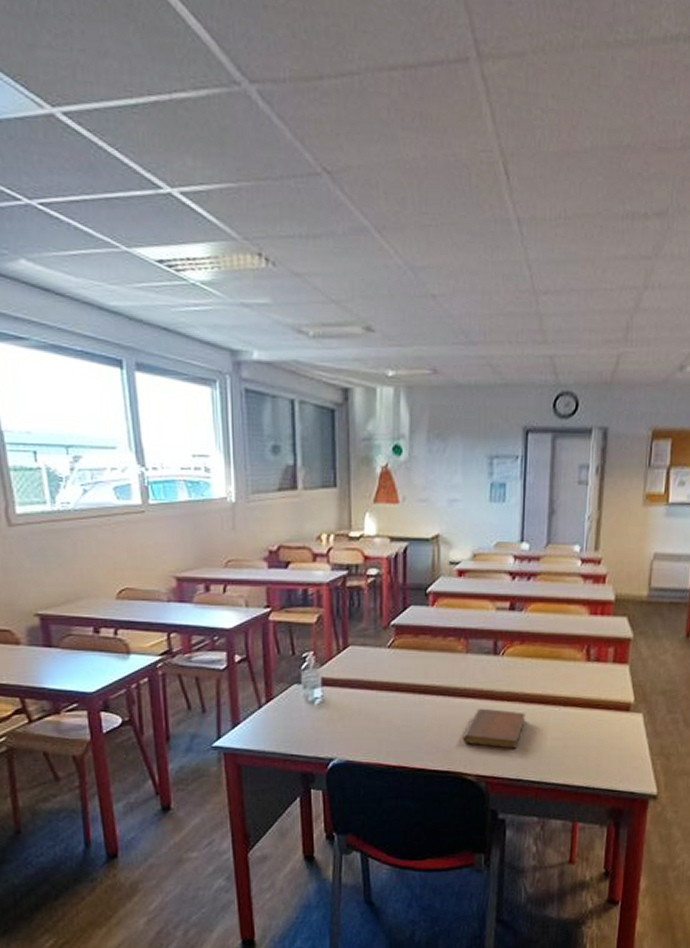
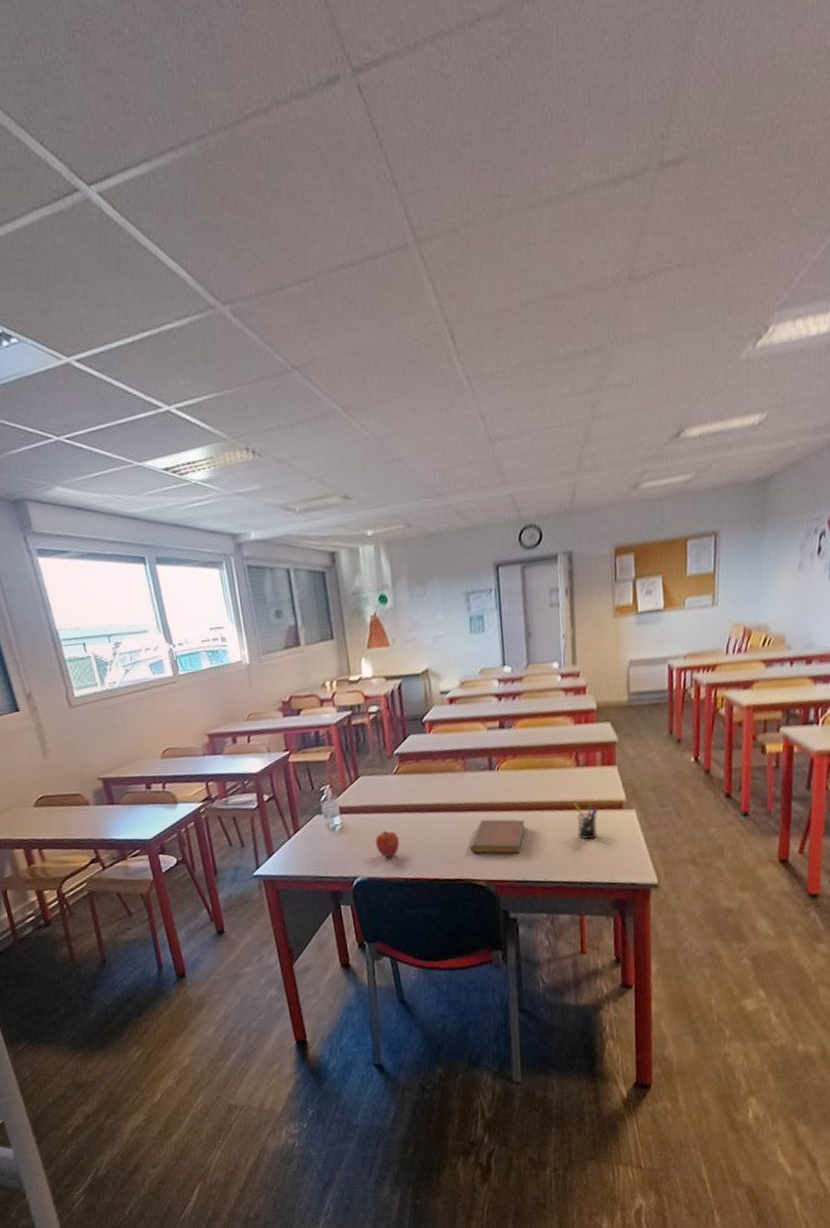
apple: none [358,710,385,741] -> present [375,831,399,858]
pen holder: none [580,700,604,741] -> present [574,802,598,840]

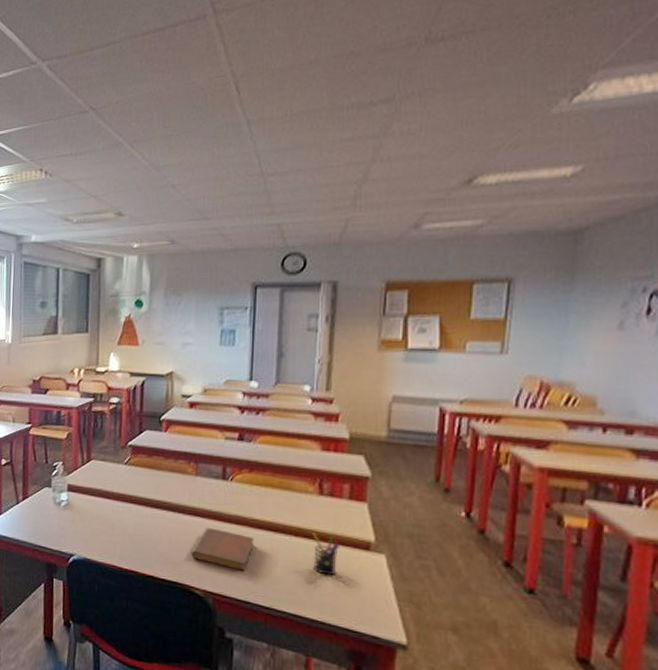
apple: present [375,831,399,858] -> none [96,516,120,544]

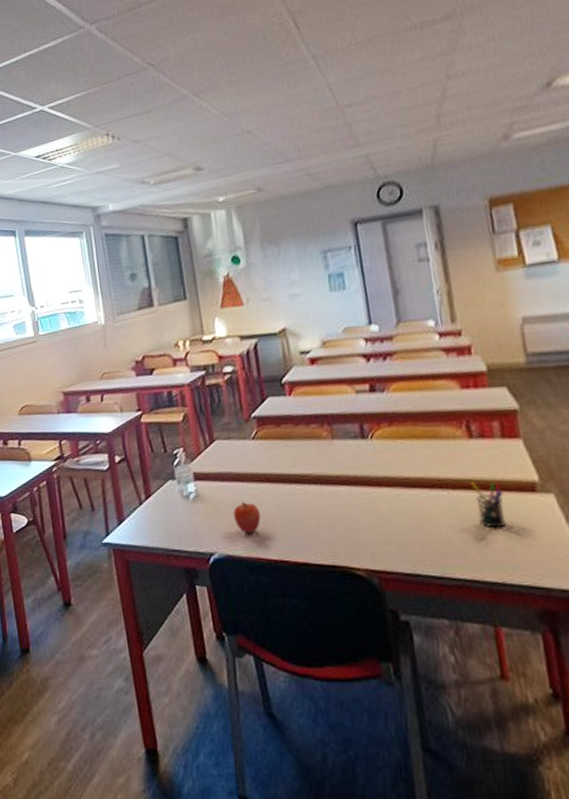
apple: none [96,516,120,544] -> present [233,502,261,534]
notebook: present [191,527,254,571] -> none [343,495,411,540]

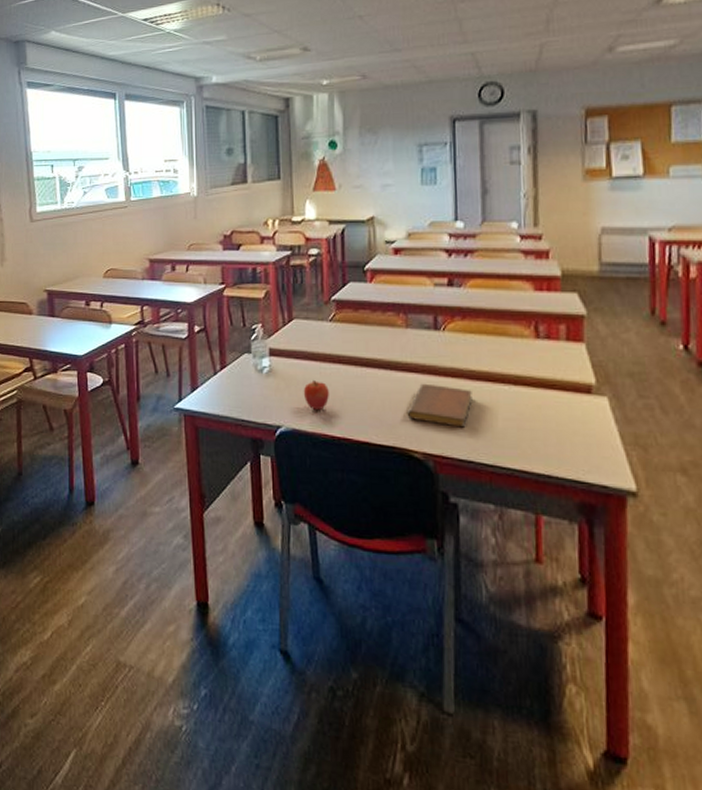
notebook: none [343,495,411,540] -> present [407,383,472,428]
pen holder: present [471,482,506,529] -> none [532,380,560,425]

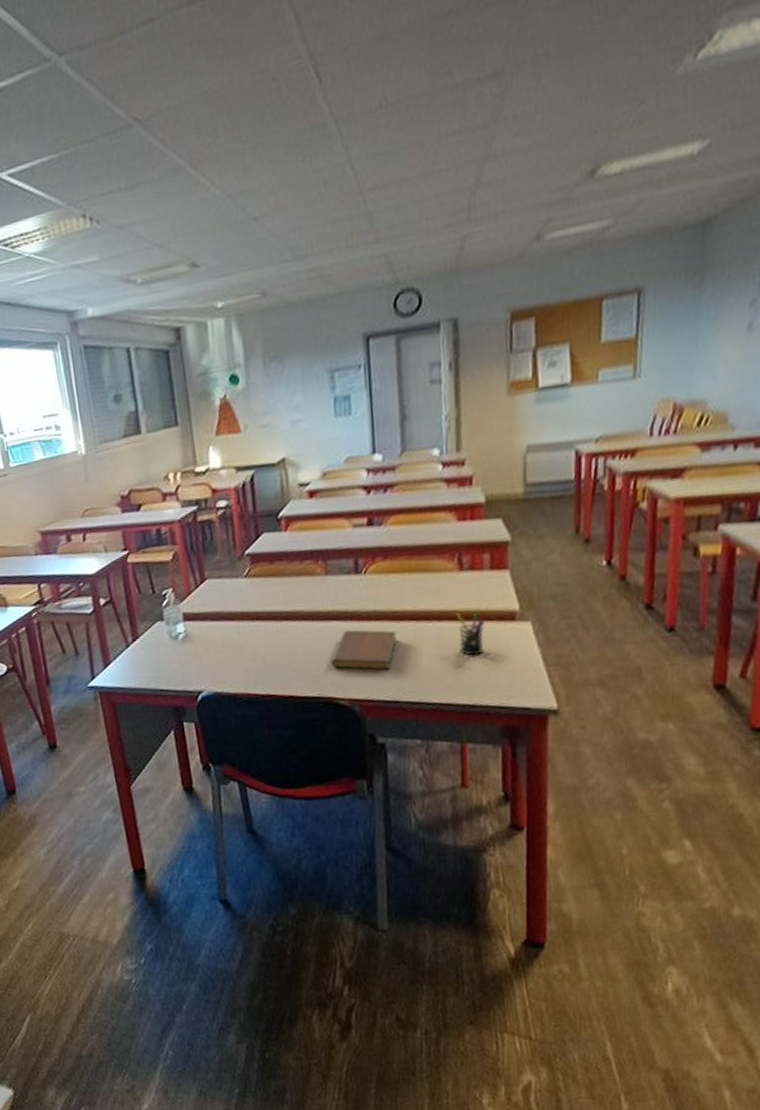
apple: present [303,380,329,411] -> none [222,641,250,672]
pen holder: none [532,380,560,425] -> present [456,612,484,656]

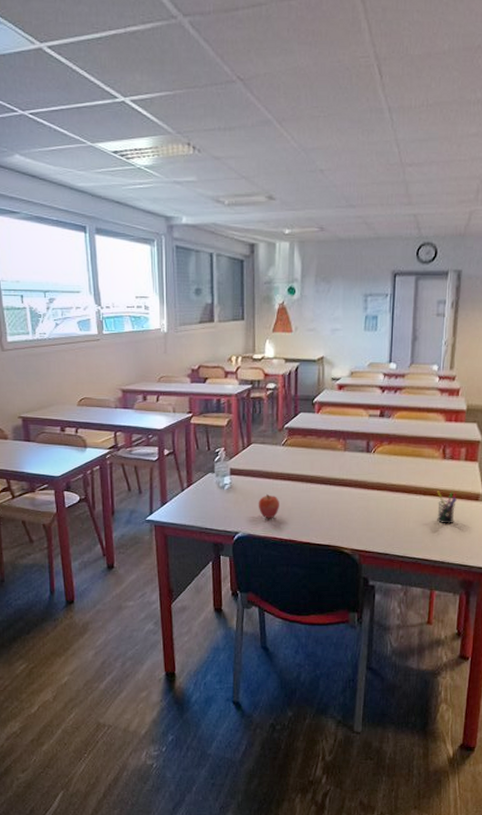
apple: none [222,641,250,672] -> present [258,495,279,519]
notebook: present [330,629,397,670] -> none [341,495,392,529]

